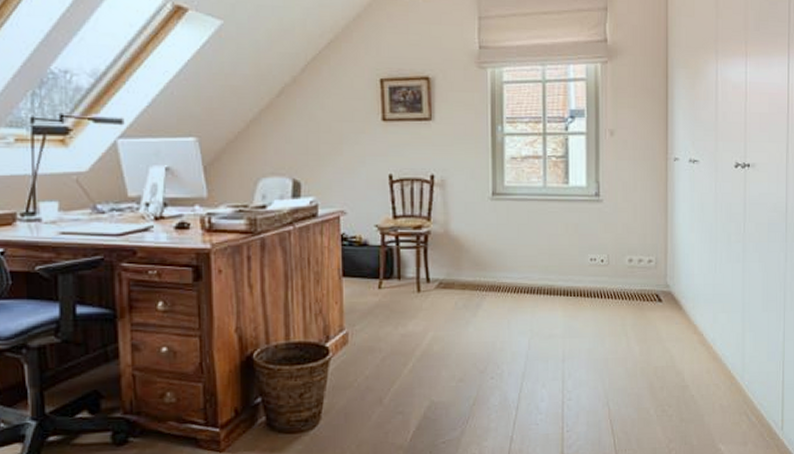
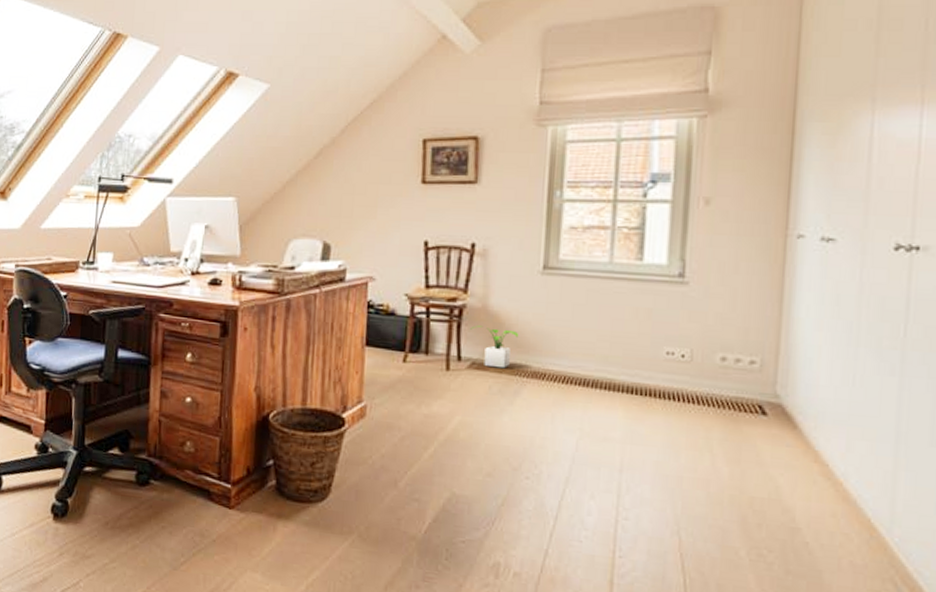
potted plant: none [436,249,477,286] -> present [470,325,519,369]

